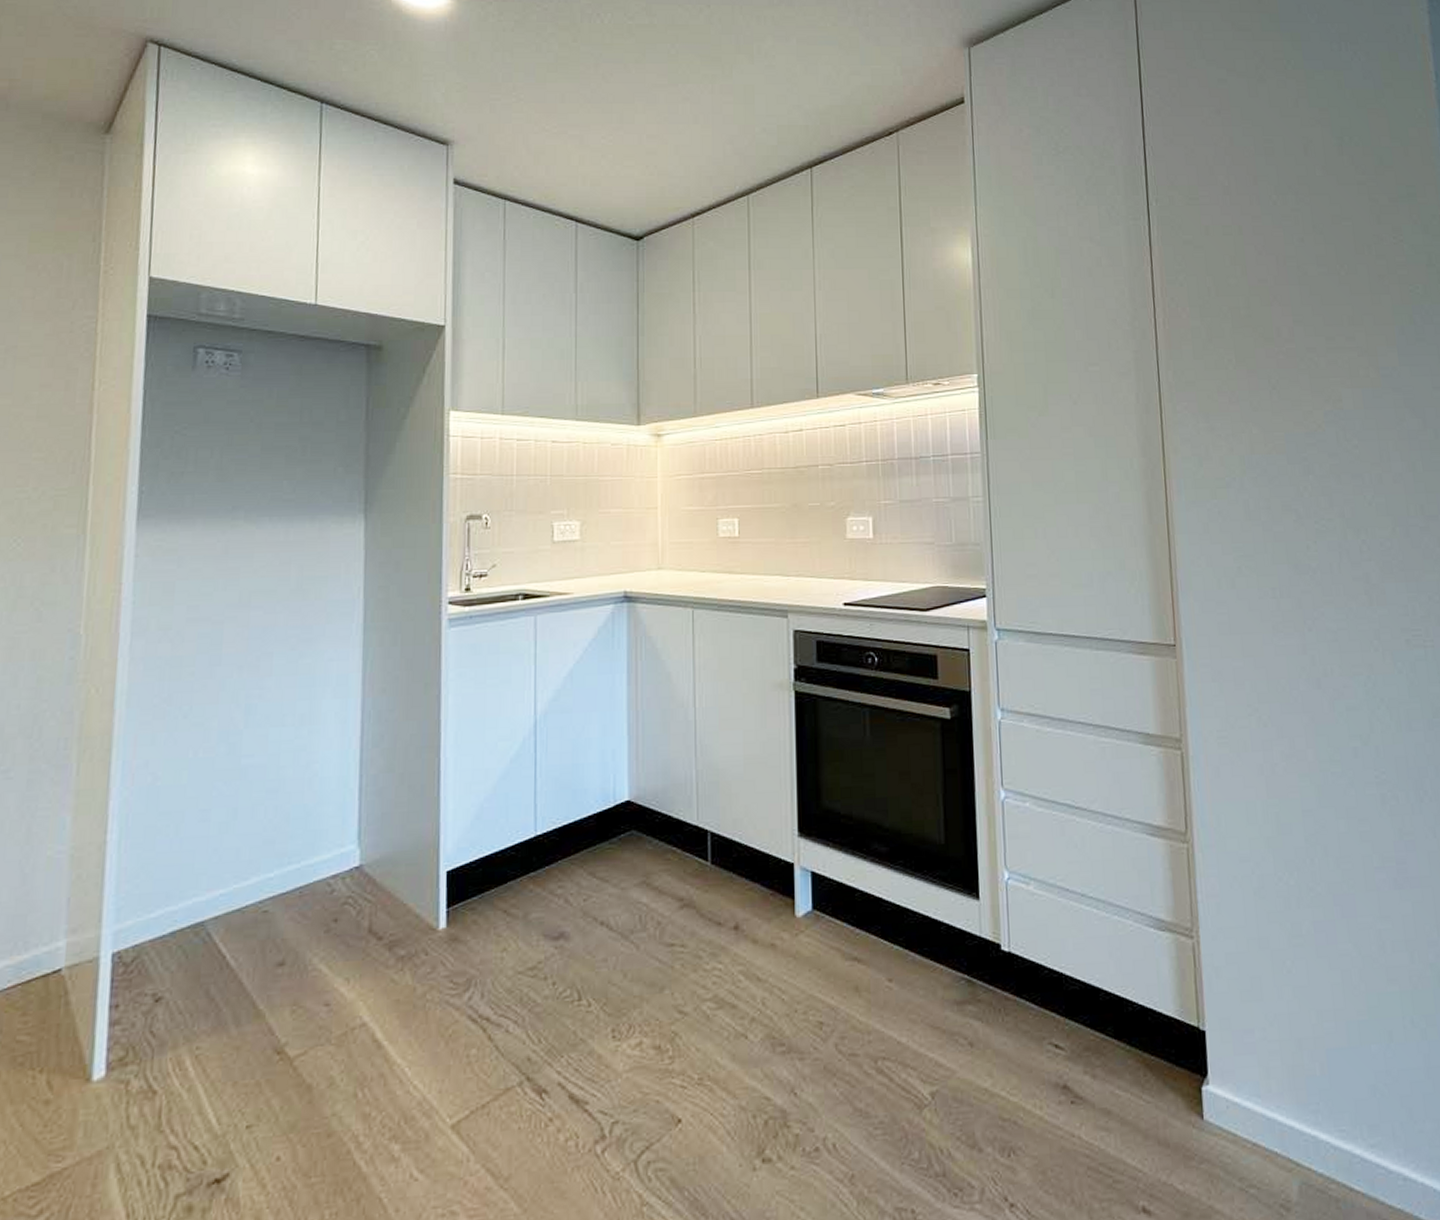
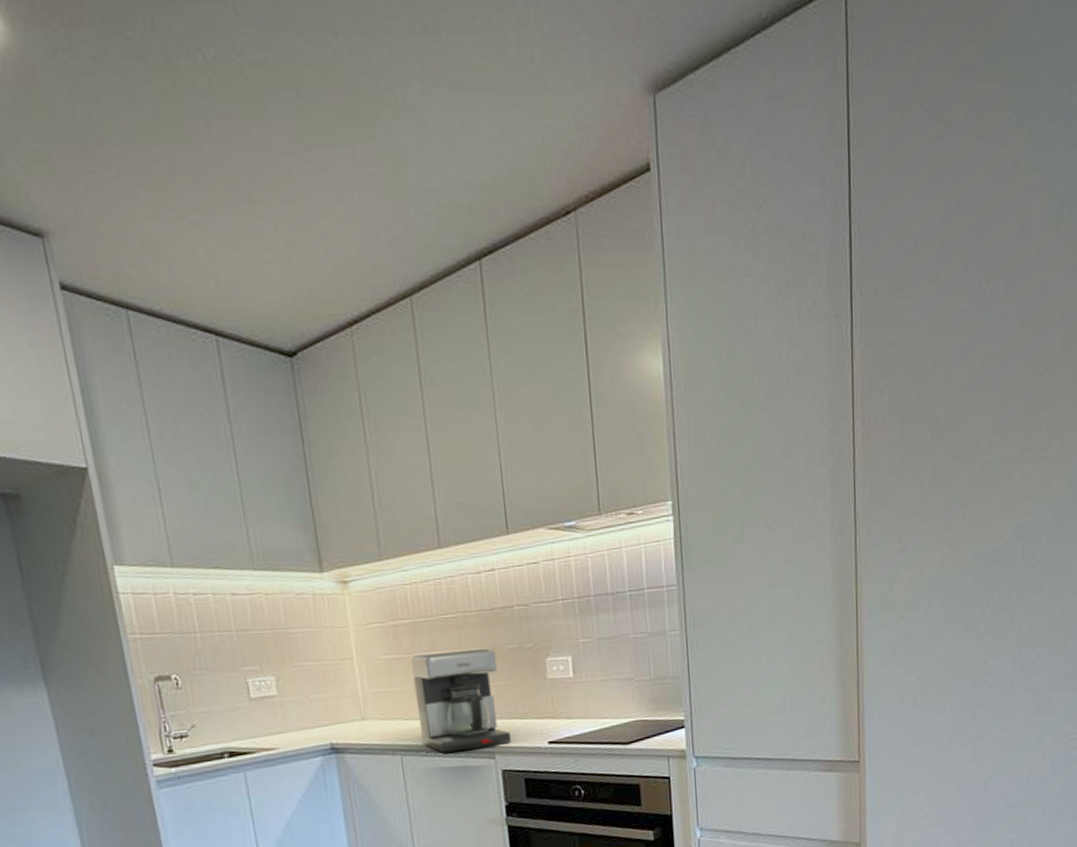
coffee maker: none [713,505,807,609] -> present [411,648,512,753]

